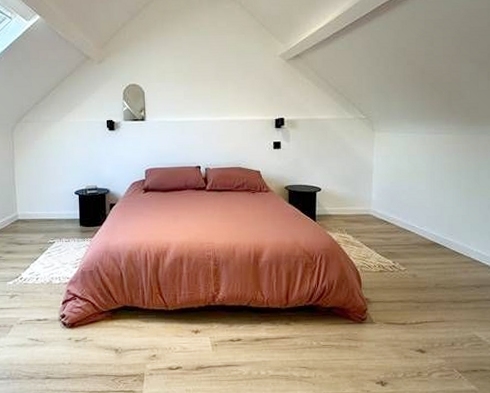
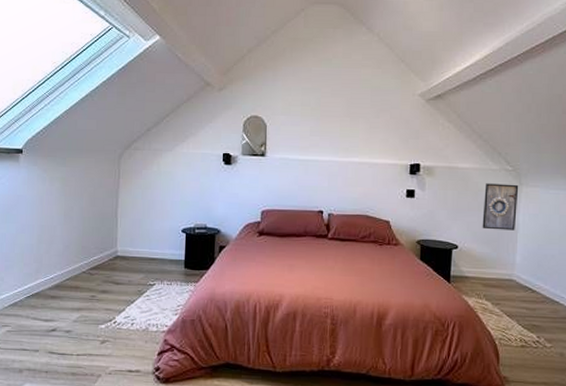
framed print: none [341,130,372,172] -> present [482,183,519,231]

